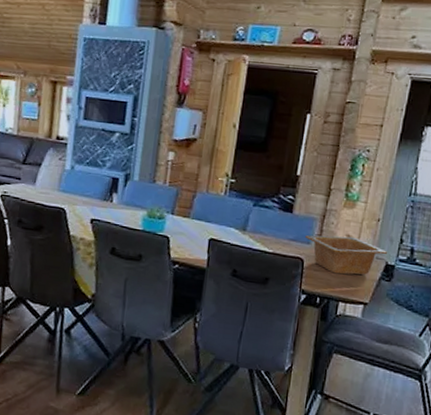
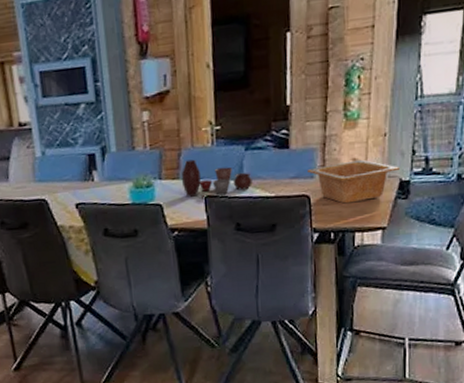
pottery set: none [191,202,255,242] -> present [181,159,253,200]

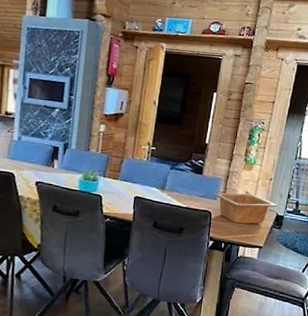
pottery set: present [181,159,253,200] -> none [119,167,172,199]

